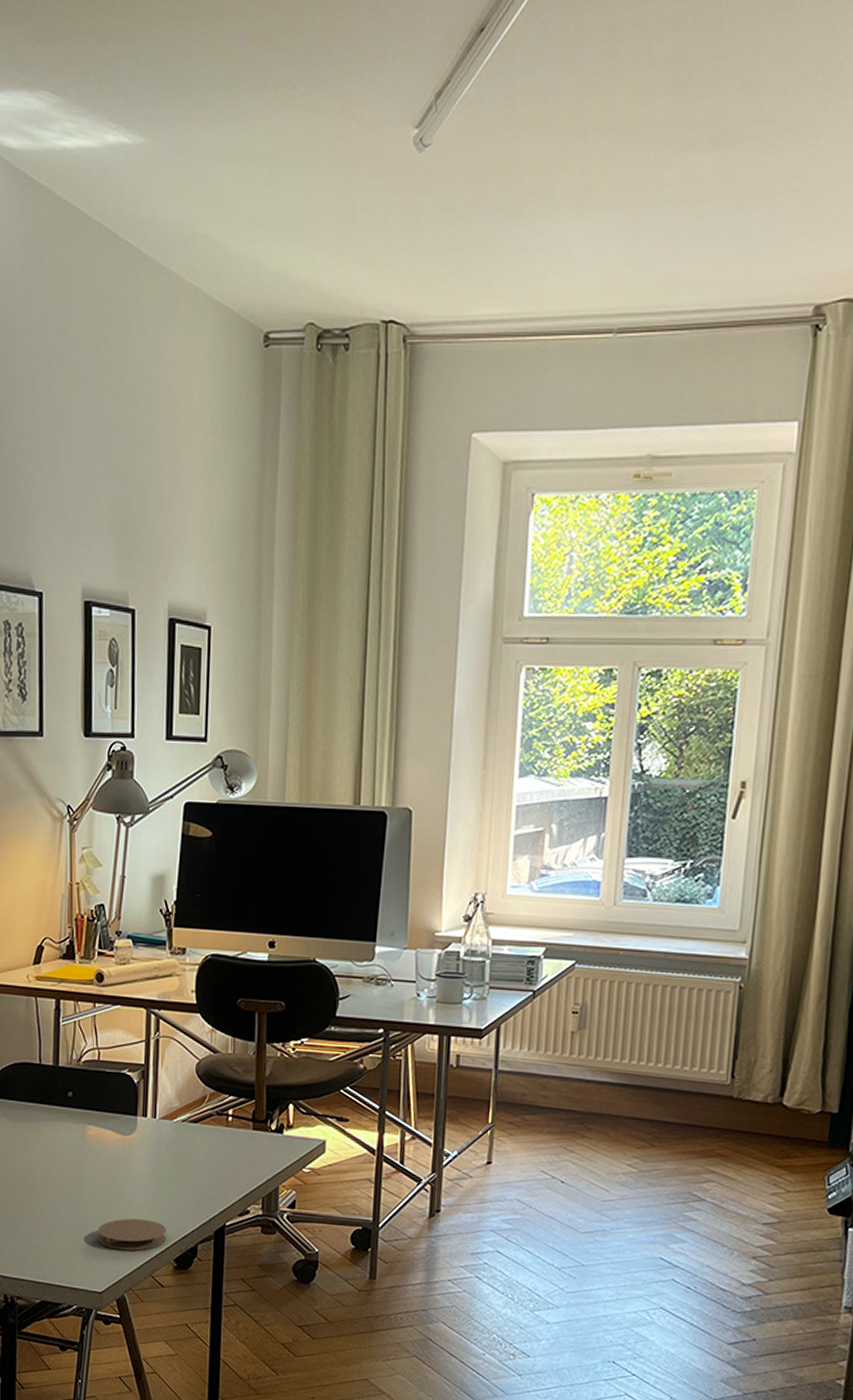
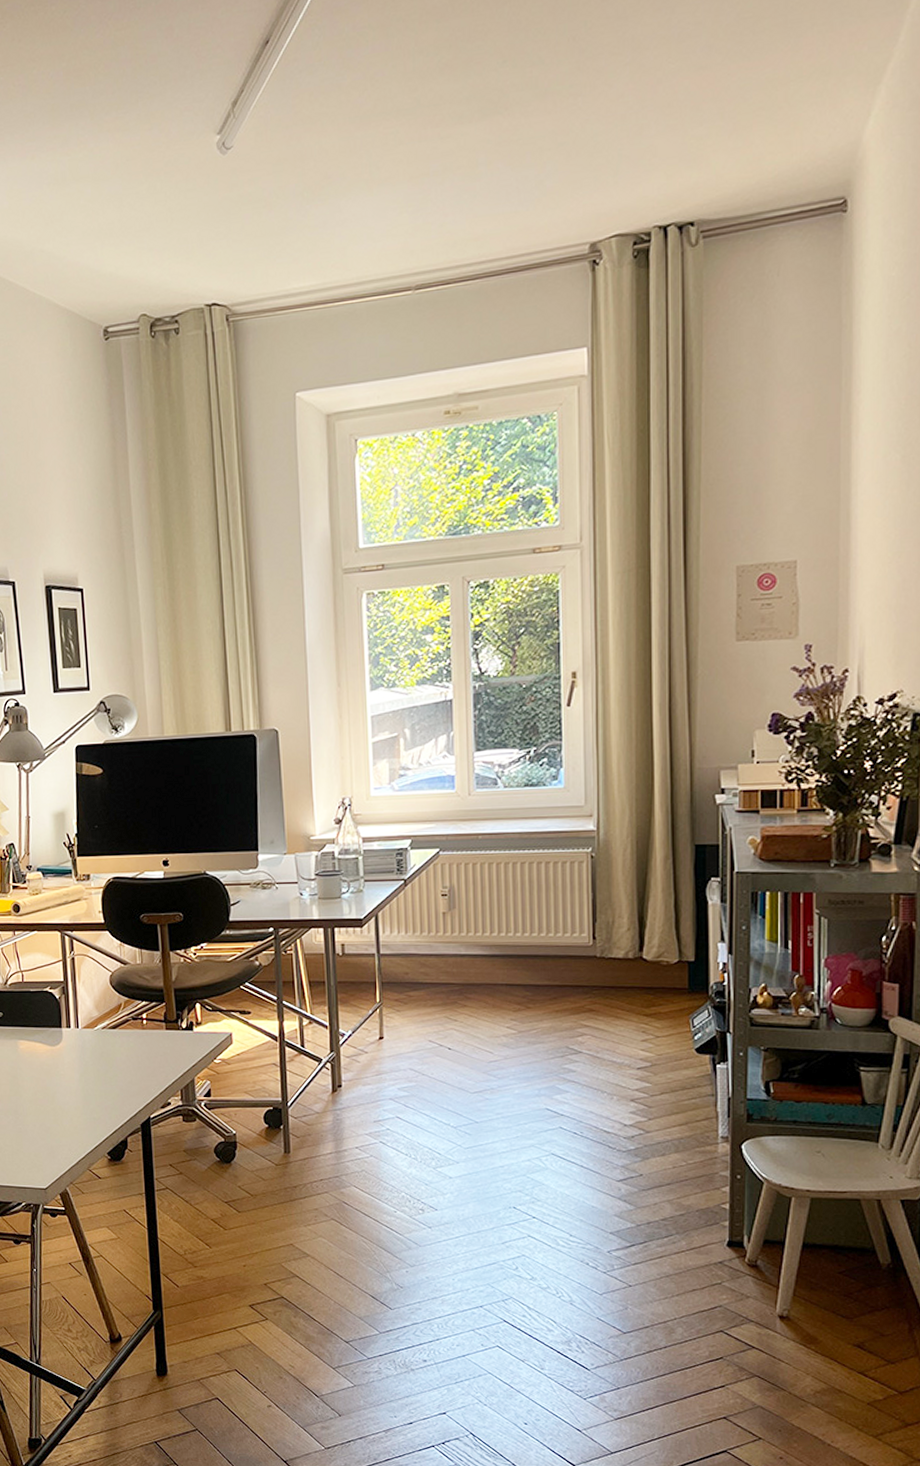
coaster: present [97,1218,166,1251] -> none [37,1120,99,1149]

